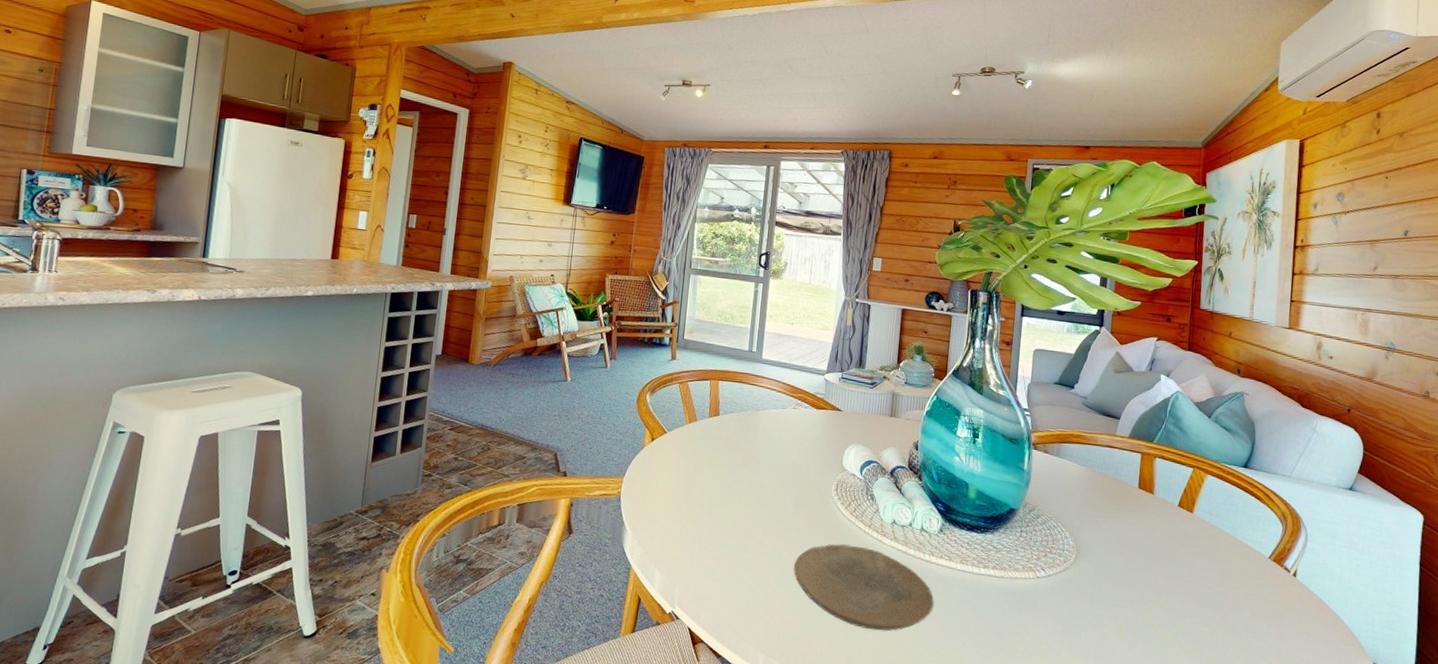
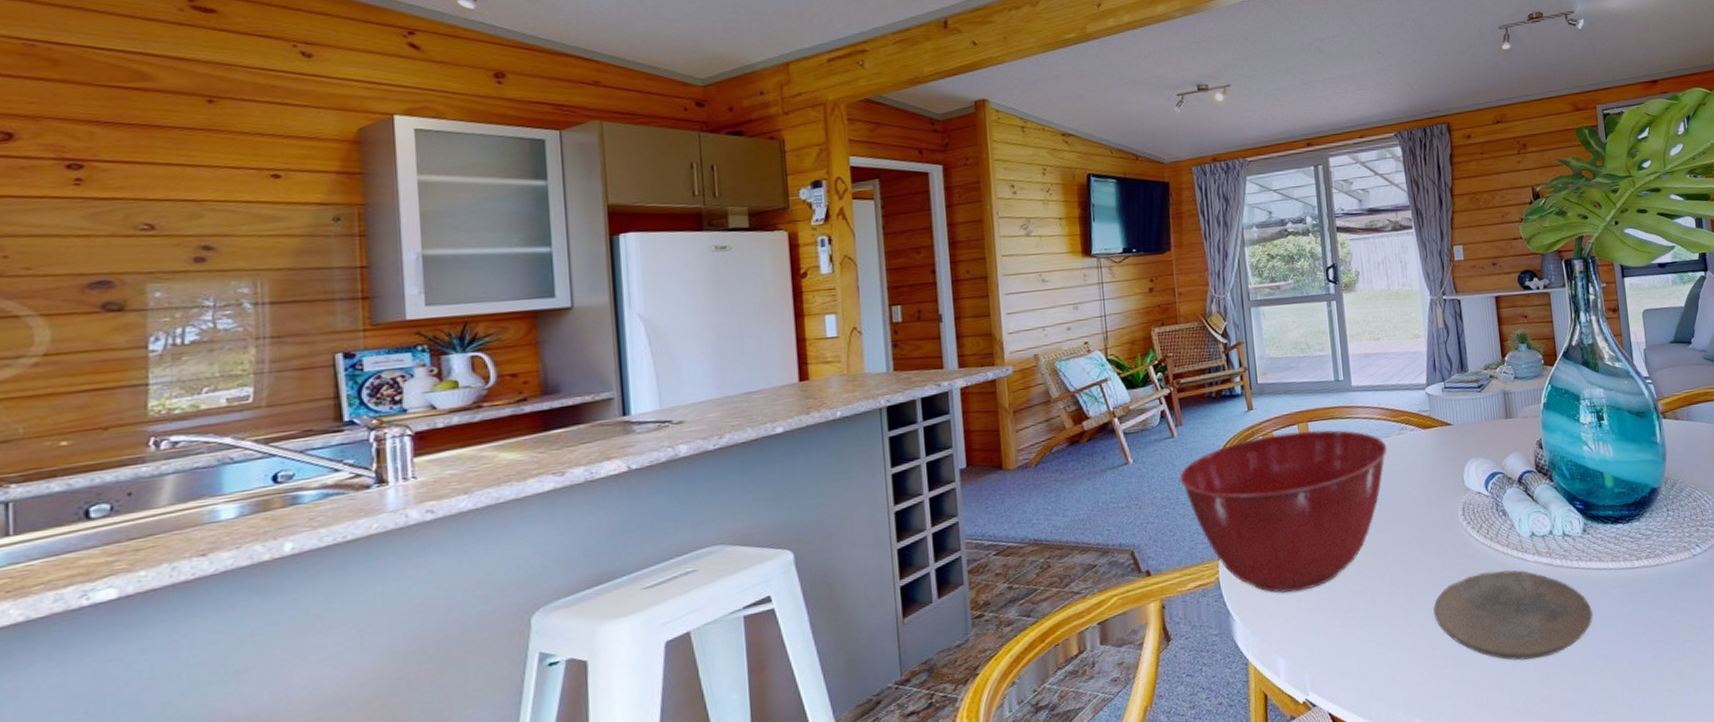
mixing bowl: none [604,384,782,521] -> present [1179,430,1388,593]

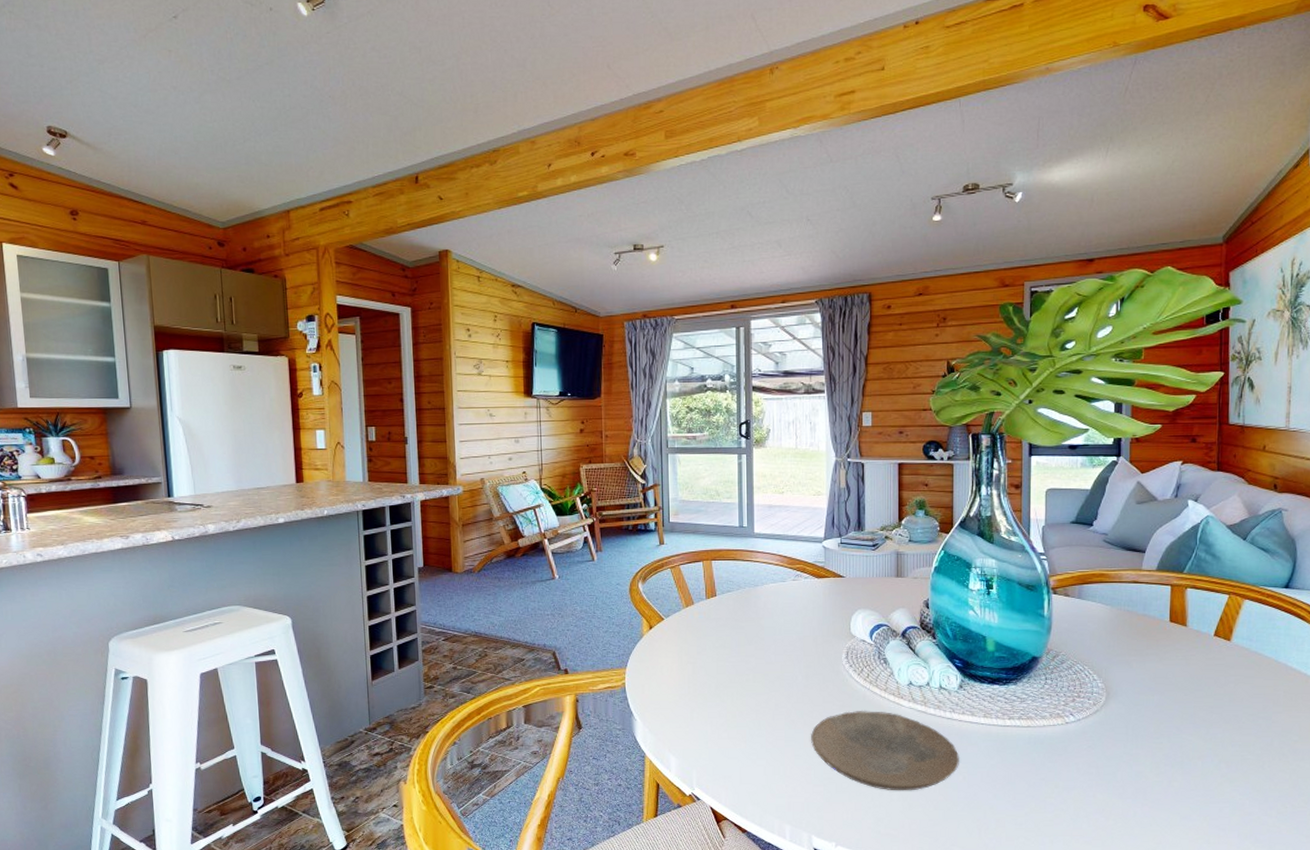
mixing bowl: present [1179,430,1388,593] -> none [597,568,782,704]

